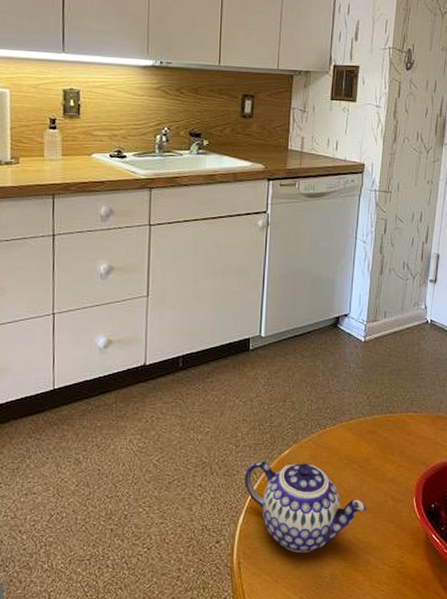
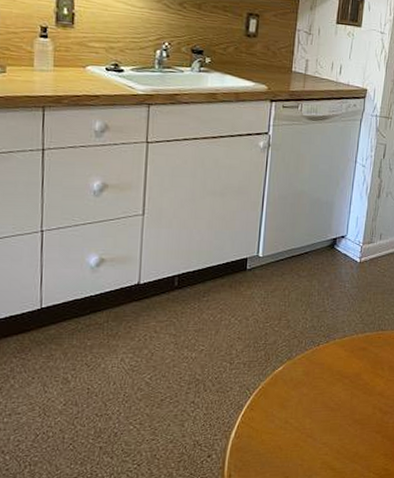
teapot: present [244,461,367,554] -> none [237,378,356,465]

